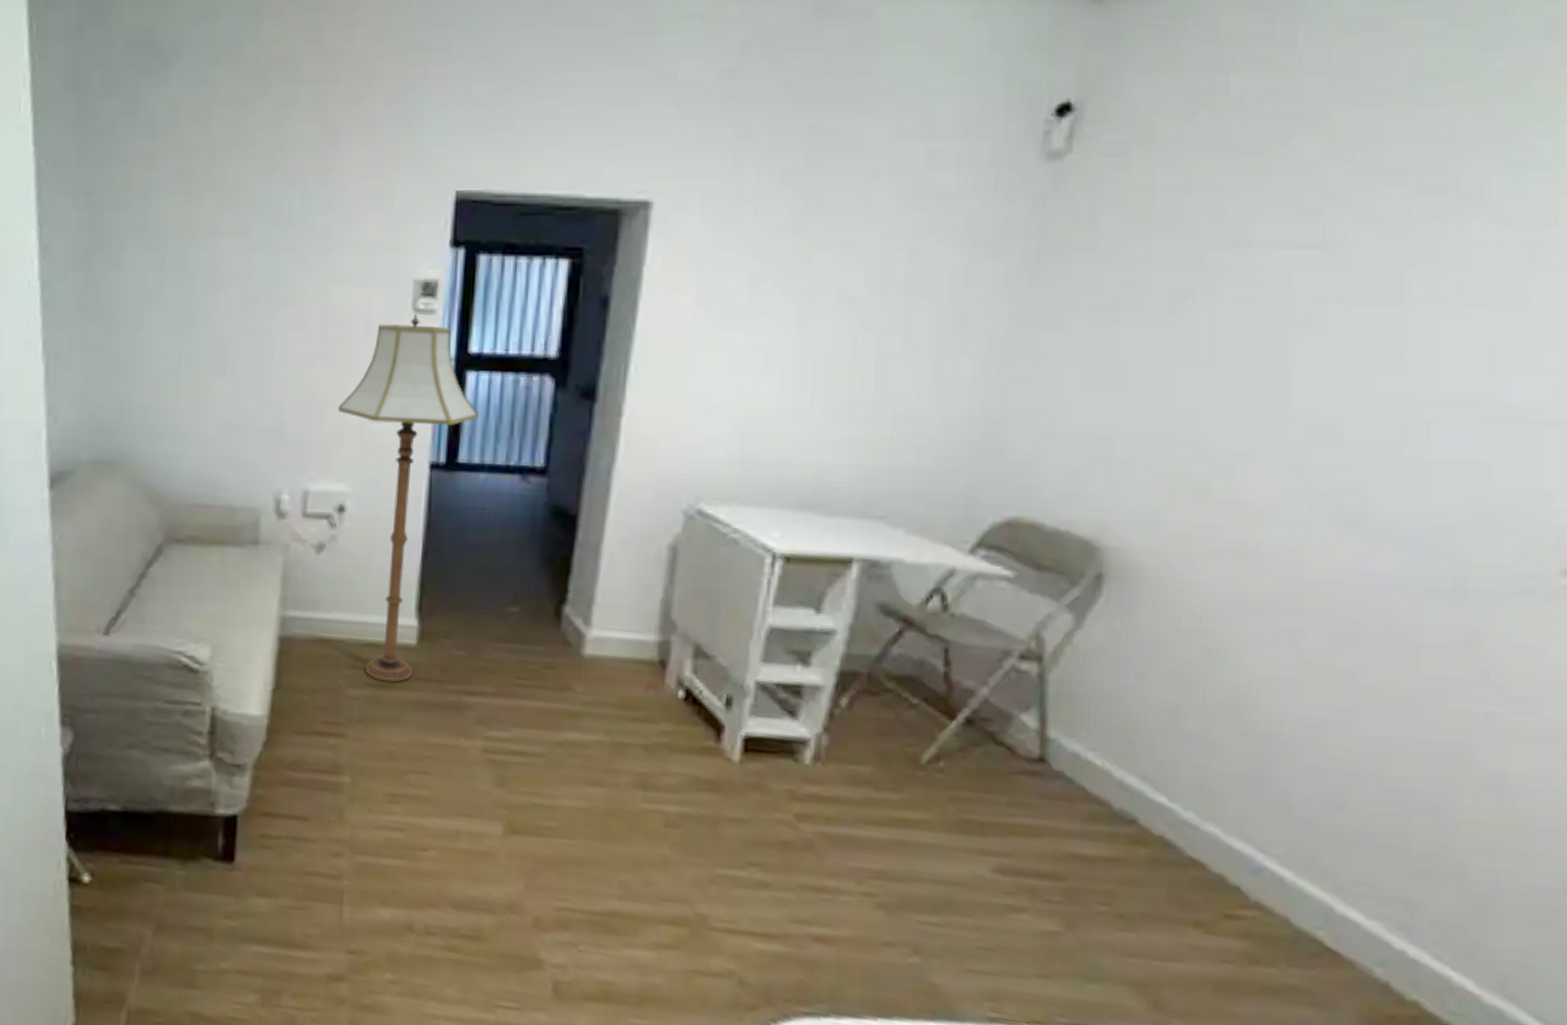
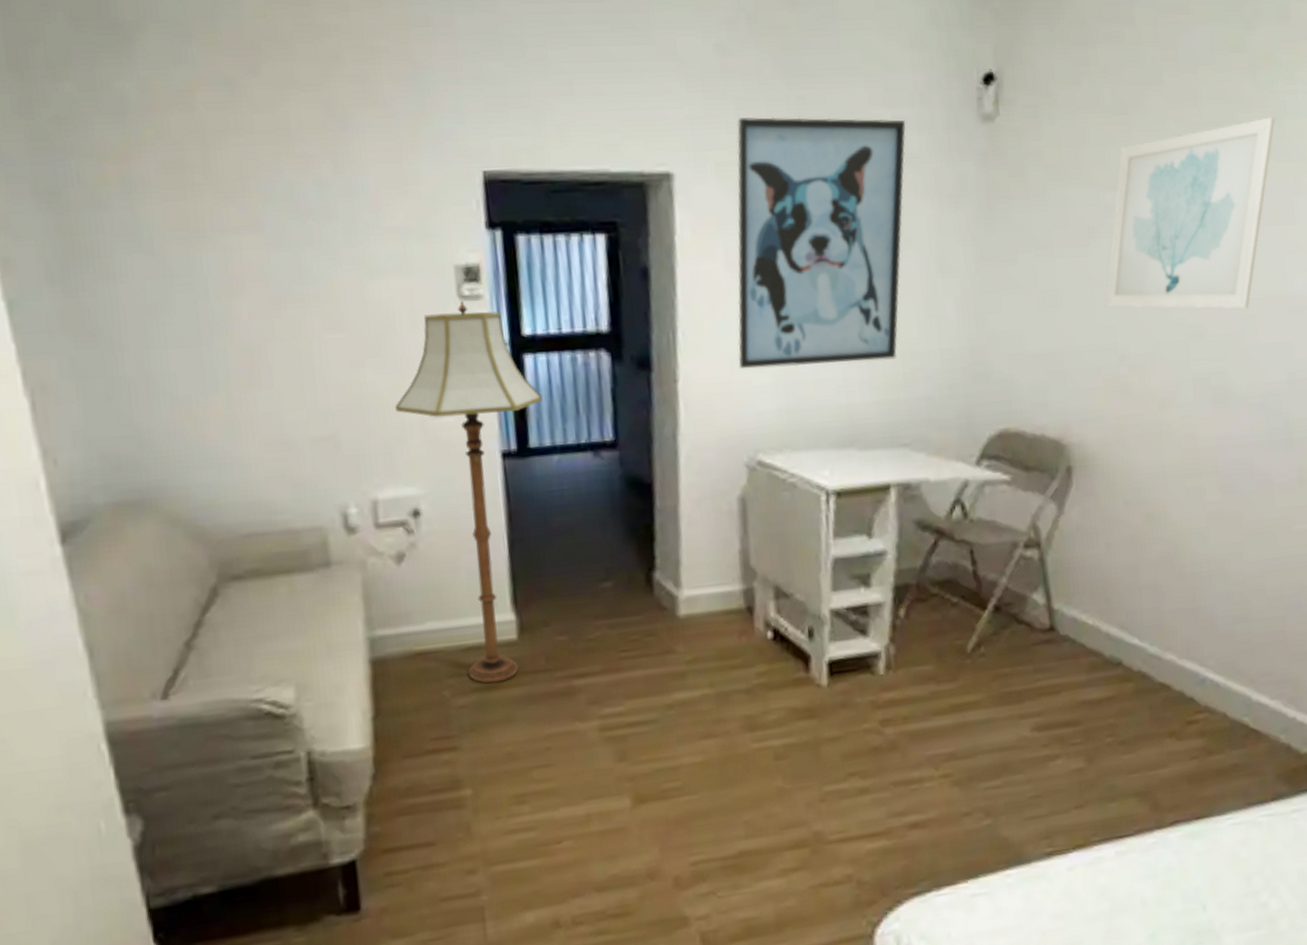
wall art: none [693,147,942,420] -> present [737,117,906,369]
wall art: none [1188,165,1511,413] -> present [1105,116,1275,310]

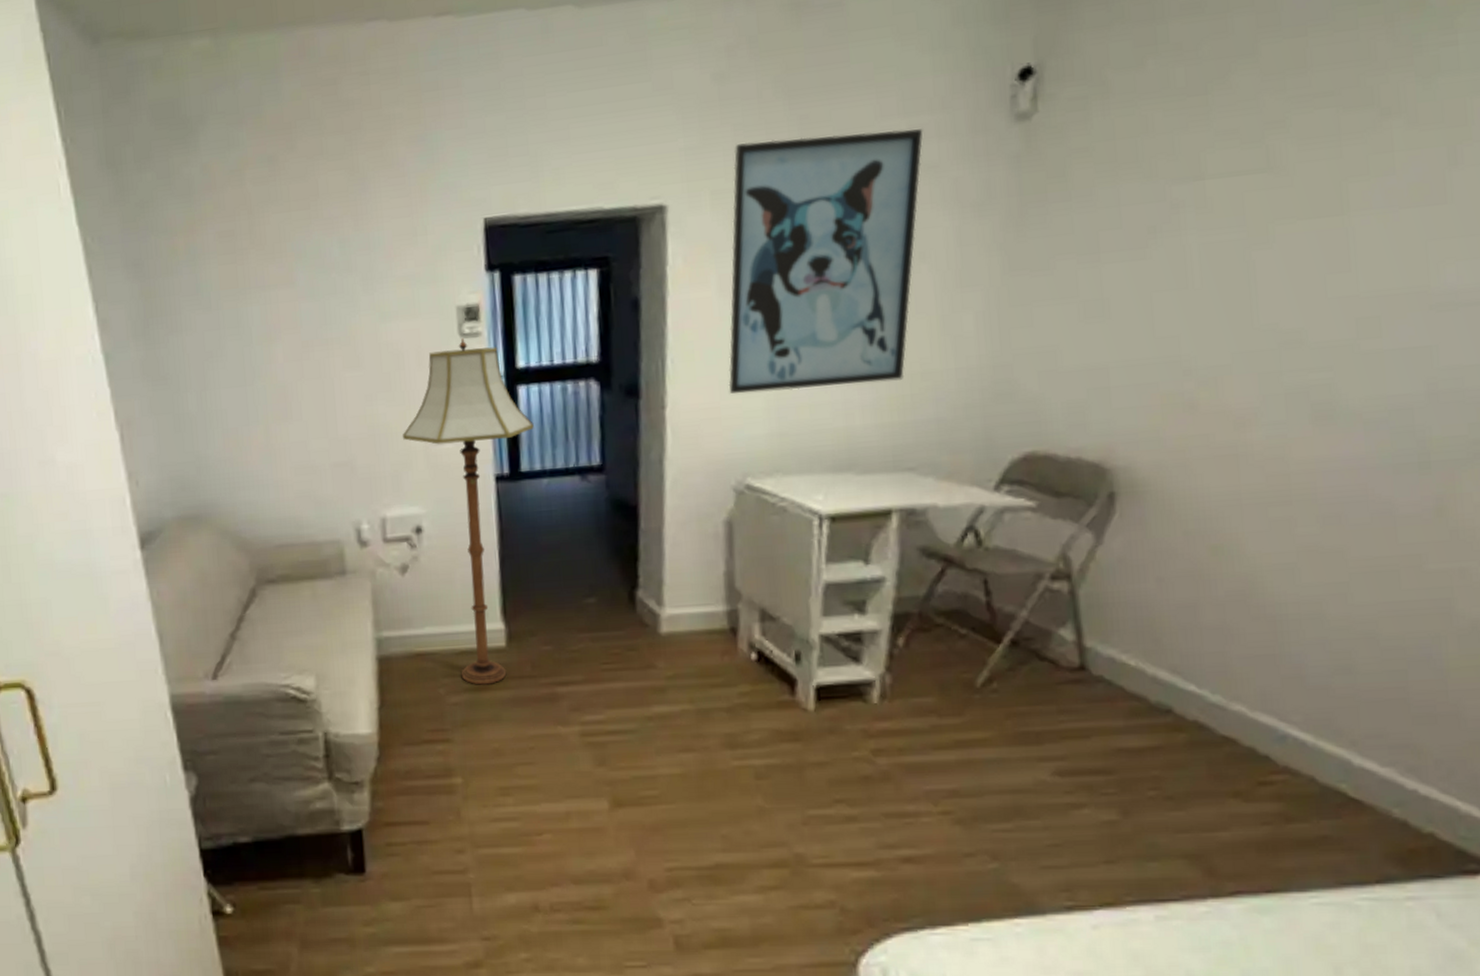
wall art: present [1105,116,1275,310] -> none [1167,76,1422,316]

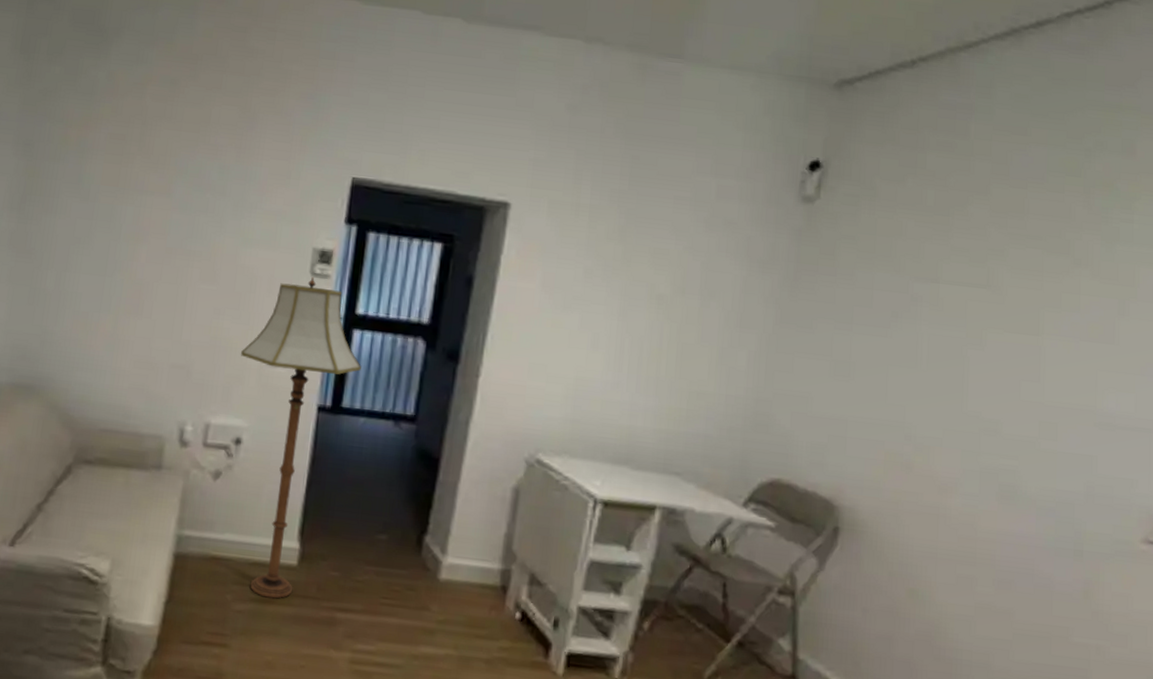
wall art: present [728,129,923,395] -> none [536,167,729,395]

